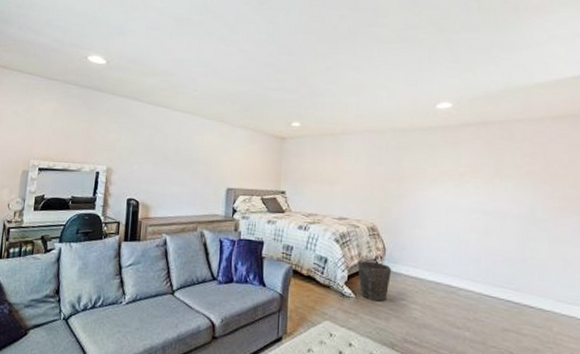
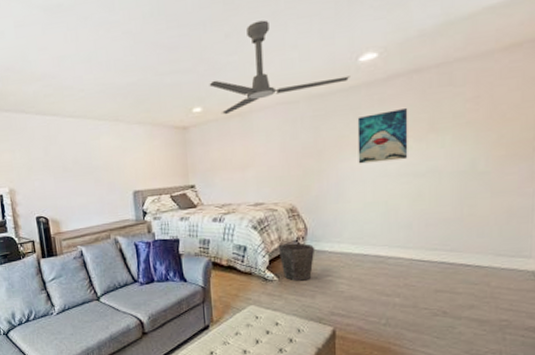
ceiling fan: none [309,61,429,133] -> present [209,20,350,115]
wall art: none [434,153,477,198] -> present [357,108,408,164]

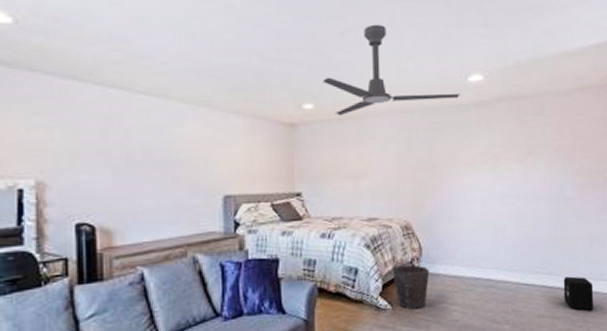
wall art: present [357,108,408,164] -> none [467,132,511,182]
air purifier: none [467,253,508,288] -> present [563,276,594,311]

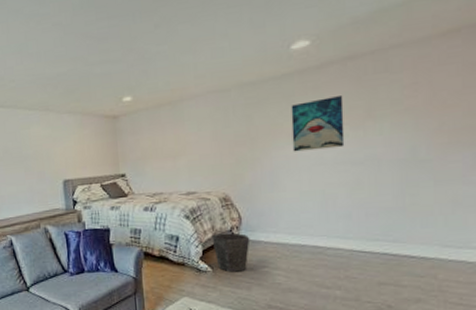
ceiling fan: present [322,24,461,116] -> none [139,10,282,104]
wall art: none [467,132,511,182] -> present [291,96,345,152]
air purifier: present [563,276,594,311] -> none [412,244,456,281]

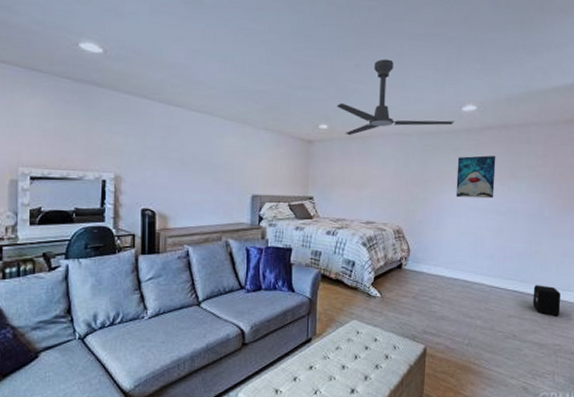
ceiling fan: none [139,10,282,104] -> present [336,59,455,136]
waste bin: present [211,233,250,272] -> none [383,262,415,299]
air purifier: none [412,244,456,281] -> present [532,285,561,316]

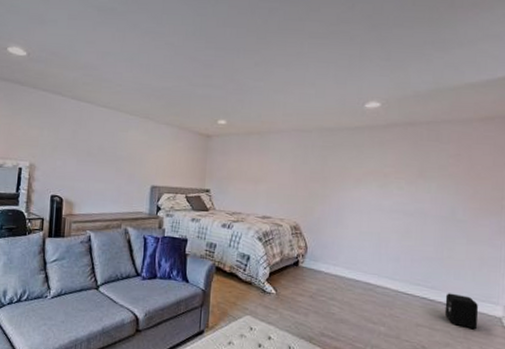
ceiling fan: present [336,59,455,136] -> none [235,57,357,131]
wall art: present [456,155,496,199] -> none [357,153,402,198]

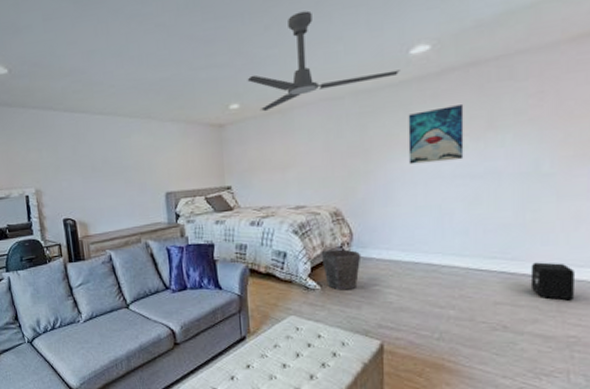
ceiling fan: none [235,57,357,131] -> present [247,10,400,112]
waste bin: none [279,259,313,298] -> present [321,249,362,290]
wall art: none [357,153,402,198] -> present [408,105,464,165]

